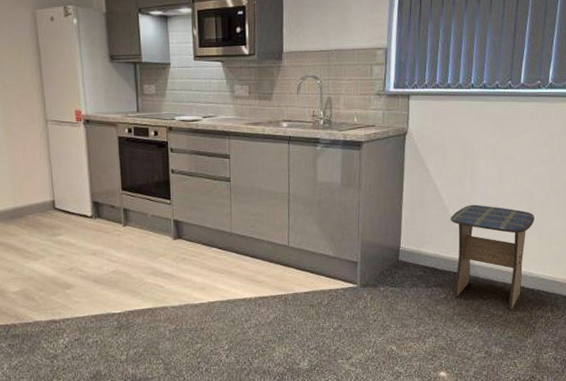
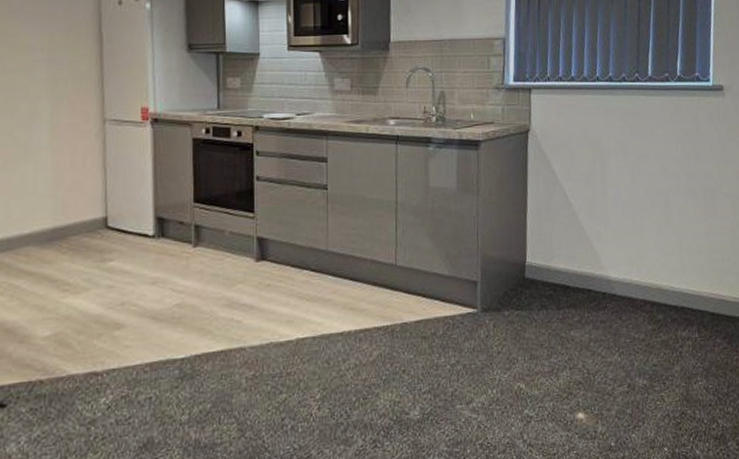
stool: present [450,204,535,311] -> none [580,209,673,333]

